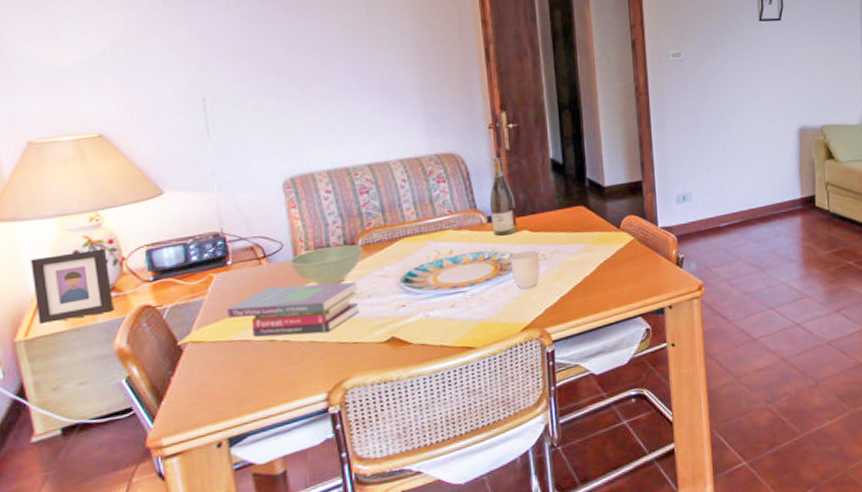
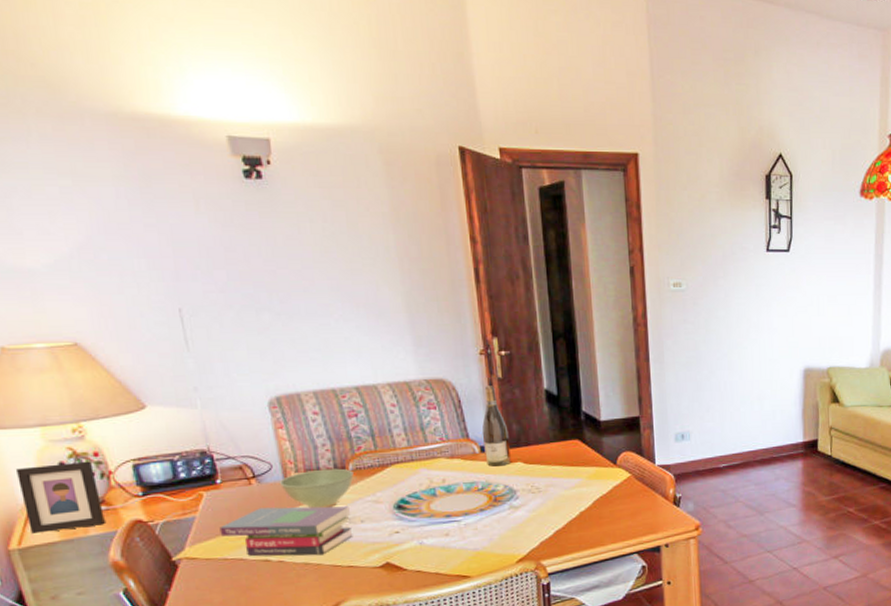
mug: present [510,250,540,290] -> none [504,482,535,522]

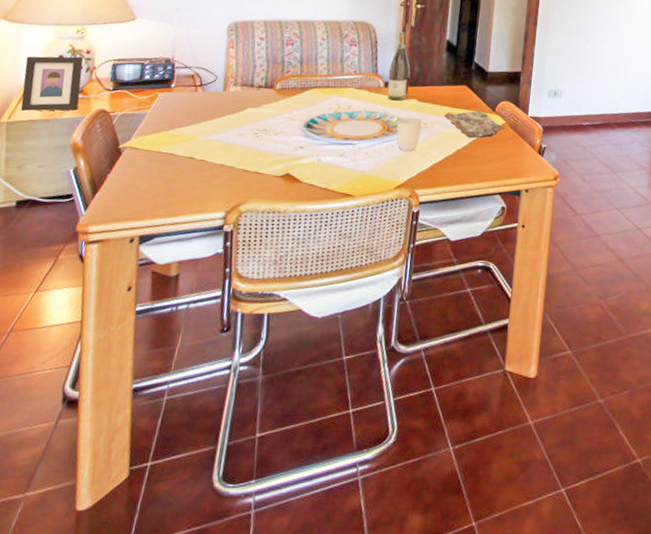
books: present [219,506,353,557] -> none [162,112,269,160]
bowl: present [278,468,354,509] -> none [218,85,279,120]
mug: none [504,482,535,522] -> present [396,117,422,152]
magazine: none [559,465,632,498] -> present [445,110,505,139]

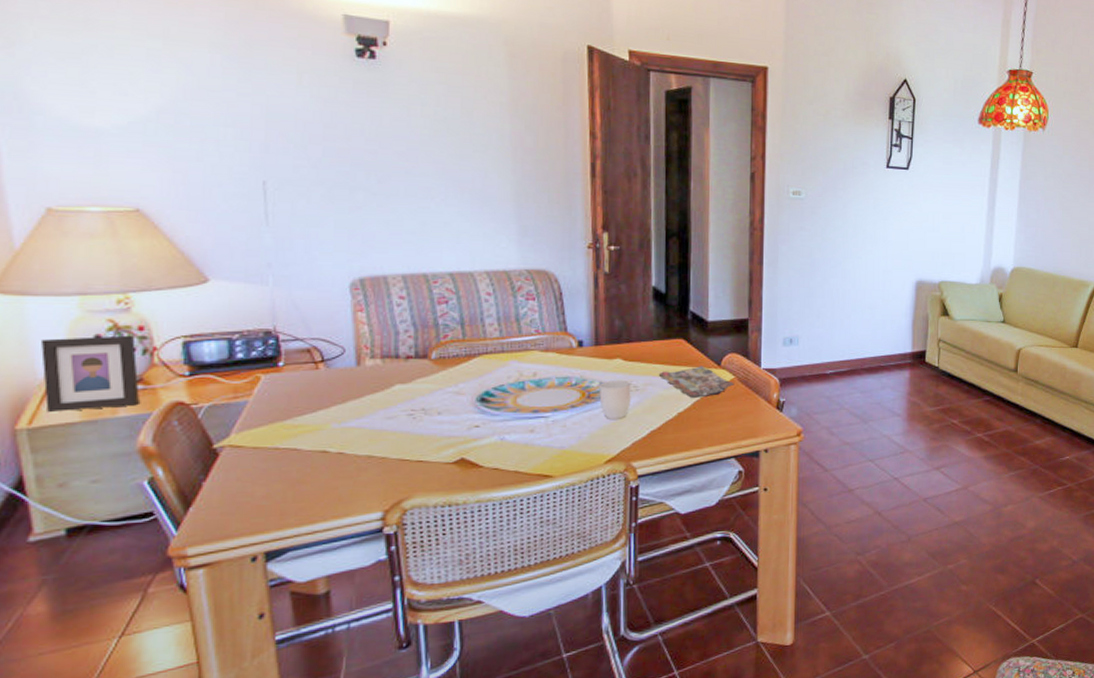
wine bottle: present [387,32,411,102] -> none [581,280,610,363]

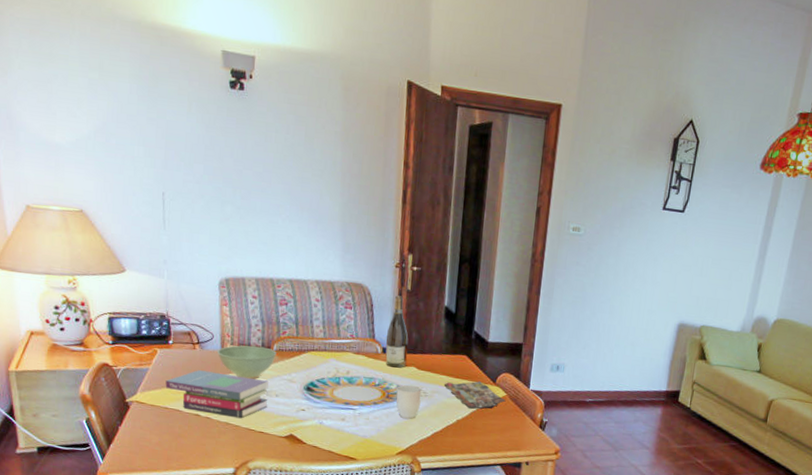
picture frame: present [41,335,140,413] -> none [23,306,81,363]
books: none [274,394,428,449] -> present [165,370,269,419]
bowl: none [350,356,436,398] -> present [216,345,277,380]
wine bottle: none [581,280,610,363] -> present [385,295,409,369]

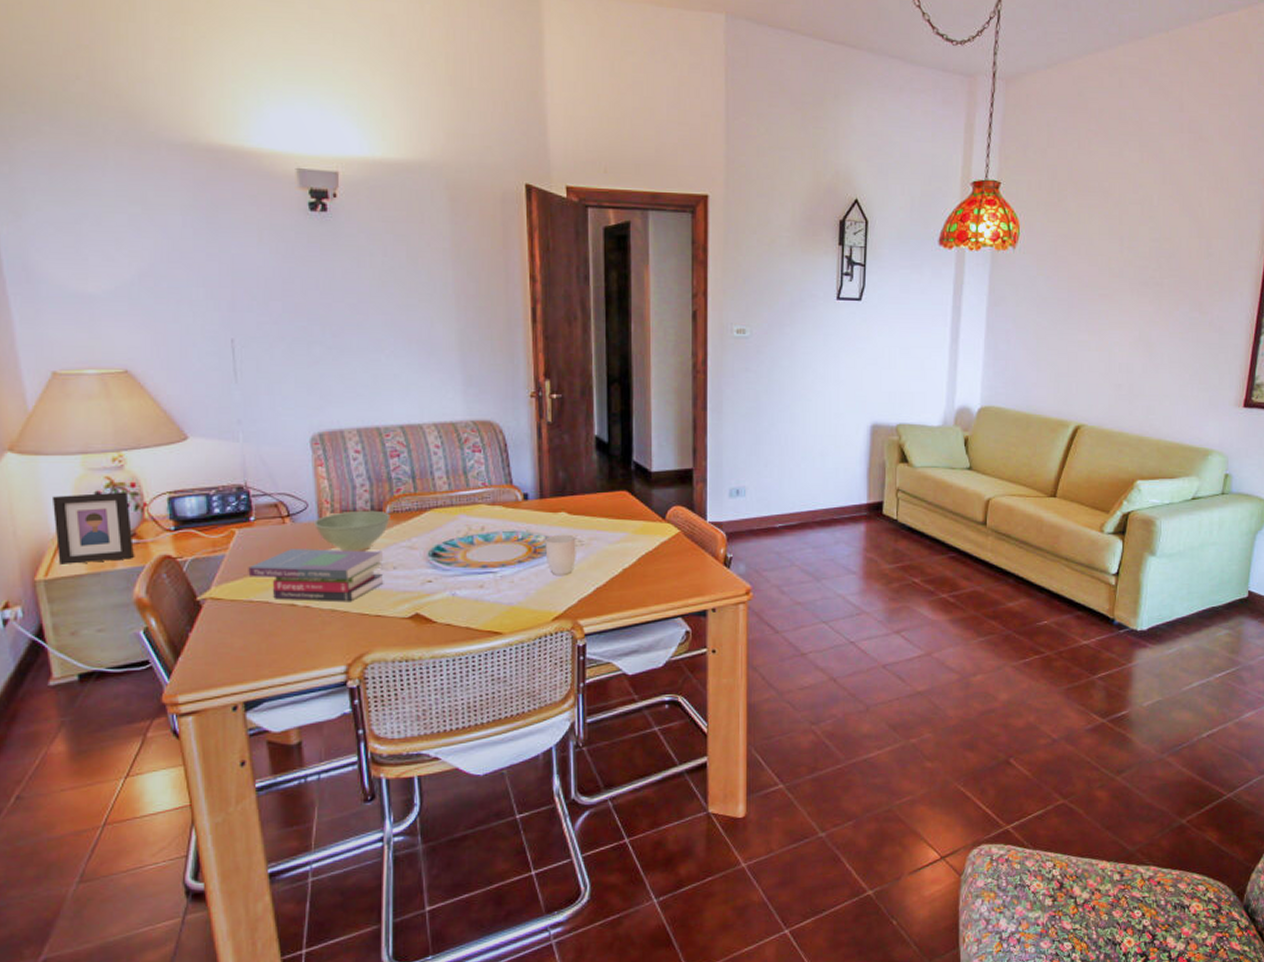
picture frame: none [23,306,81,363] -> present [53,492,134,566]
wine bottle: present [385,295,409,369] -> none [526,430,554,517]
magazine: present [445,381,506,410] -> none [604,519,680,554]

